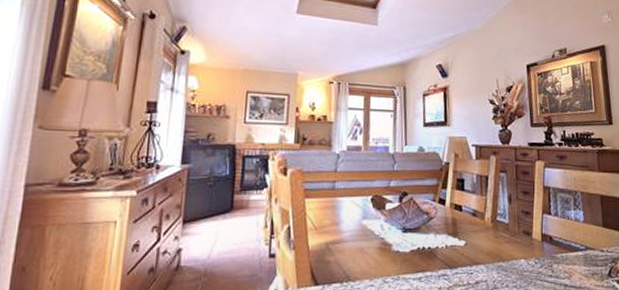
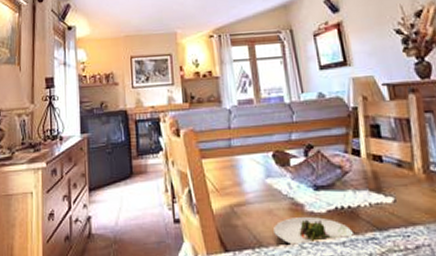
salad plate: none [362,256,430,281] -> present [274,217,355,246]

